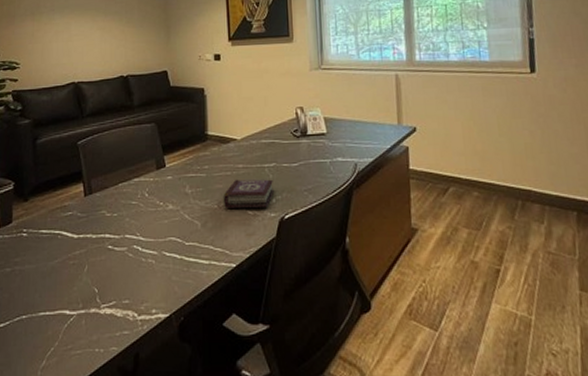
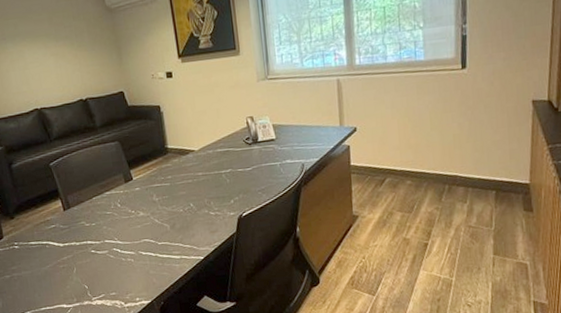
book: present [223,179,275,209] -> none [187,183,232,211]

